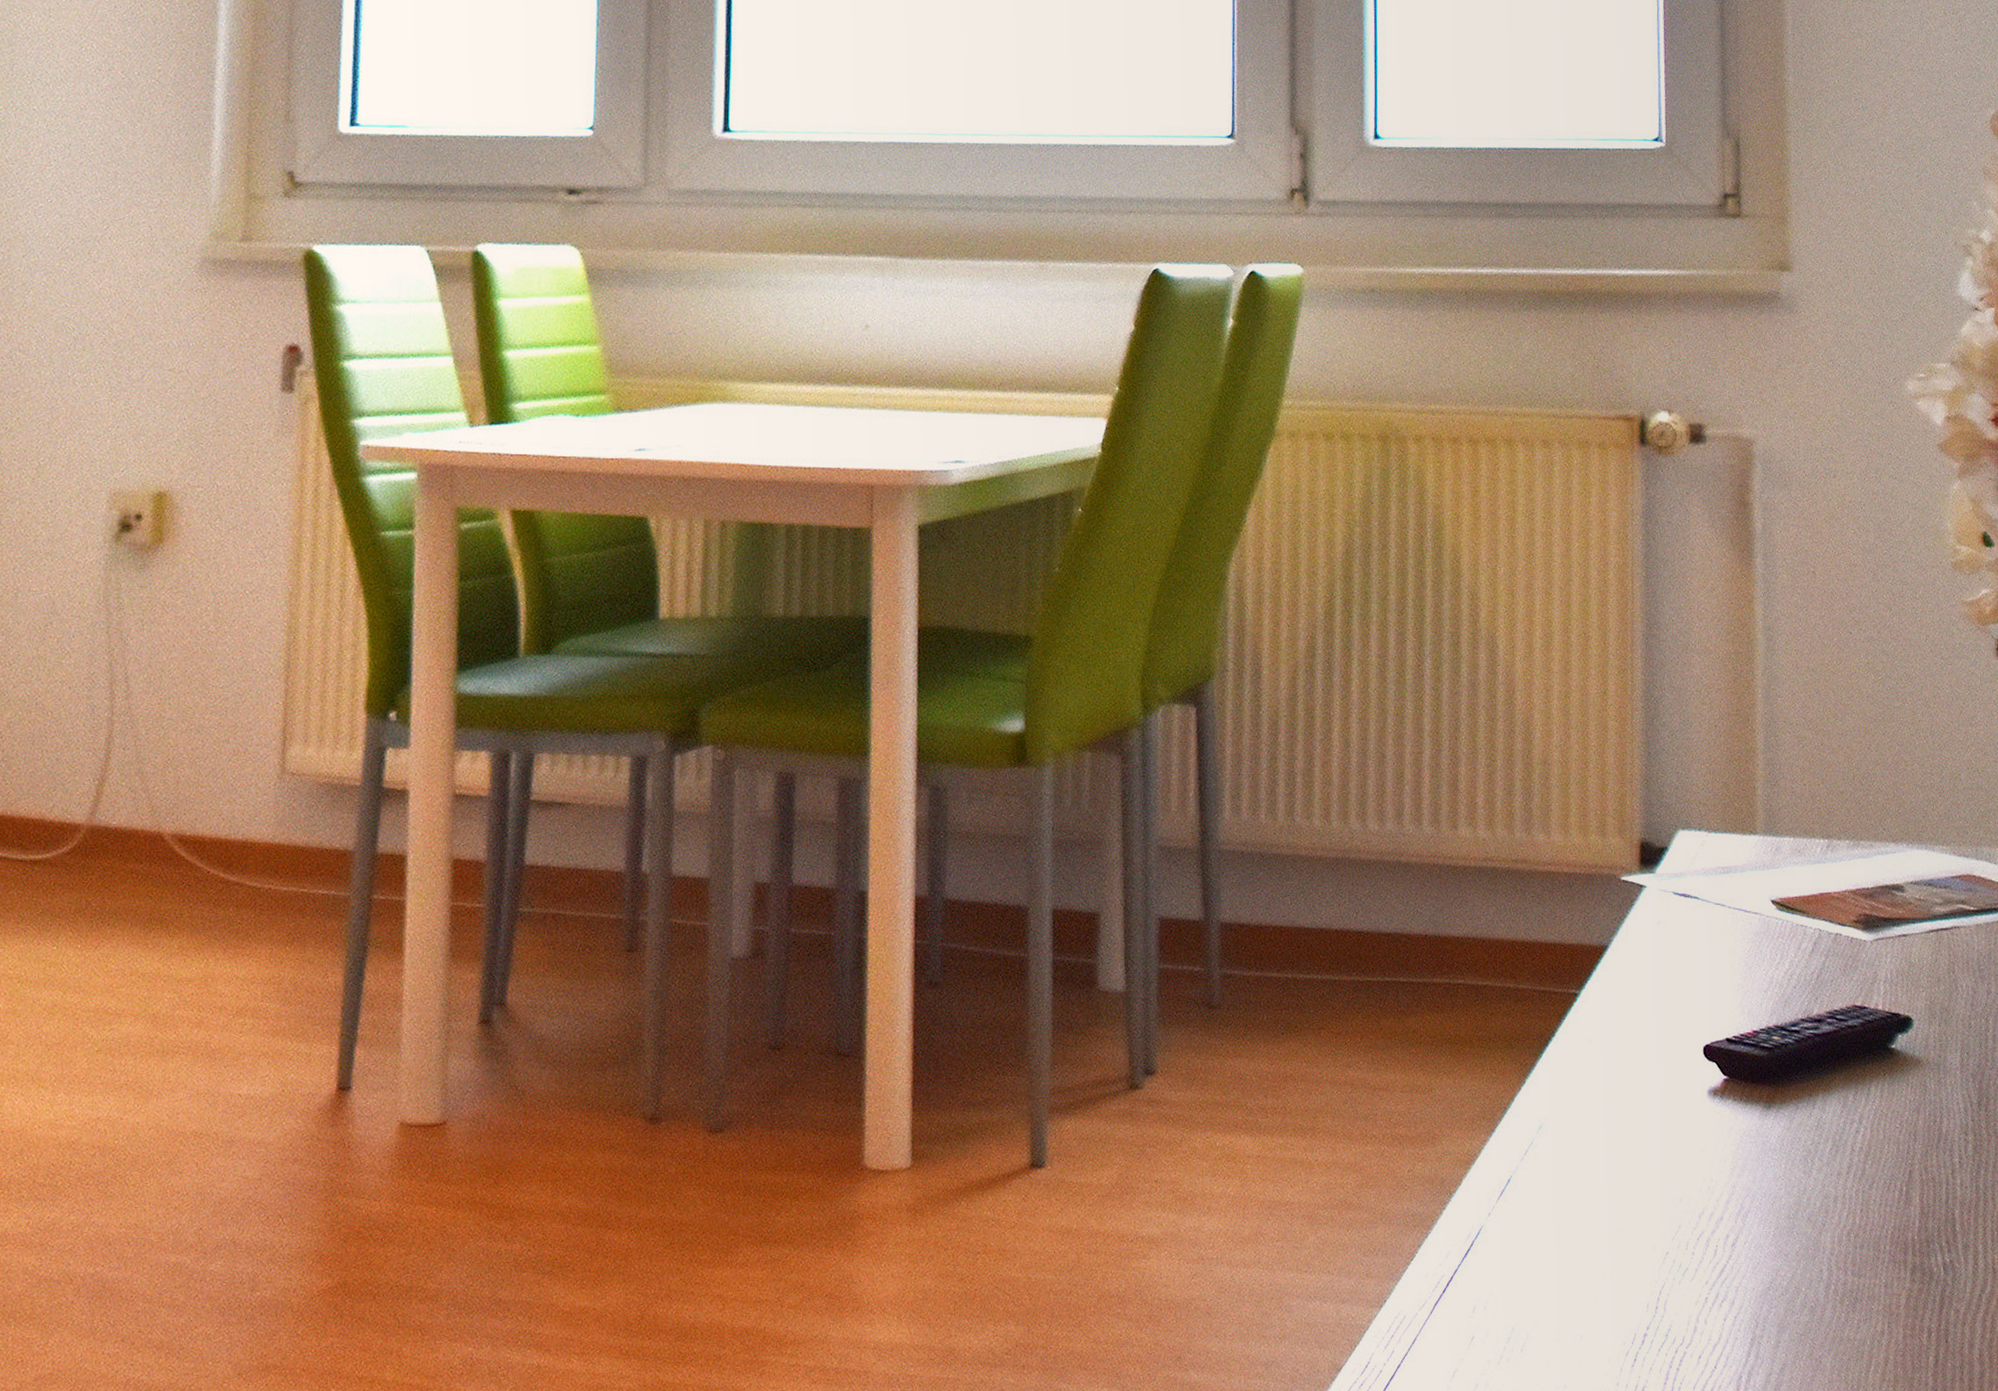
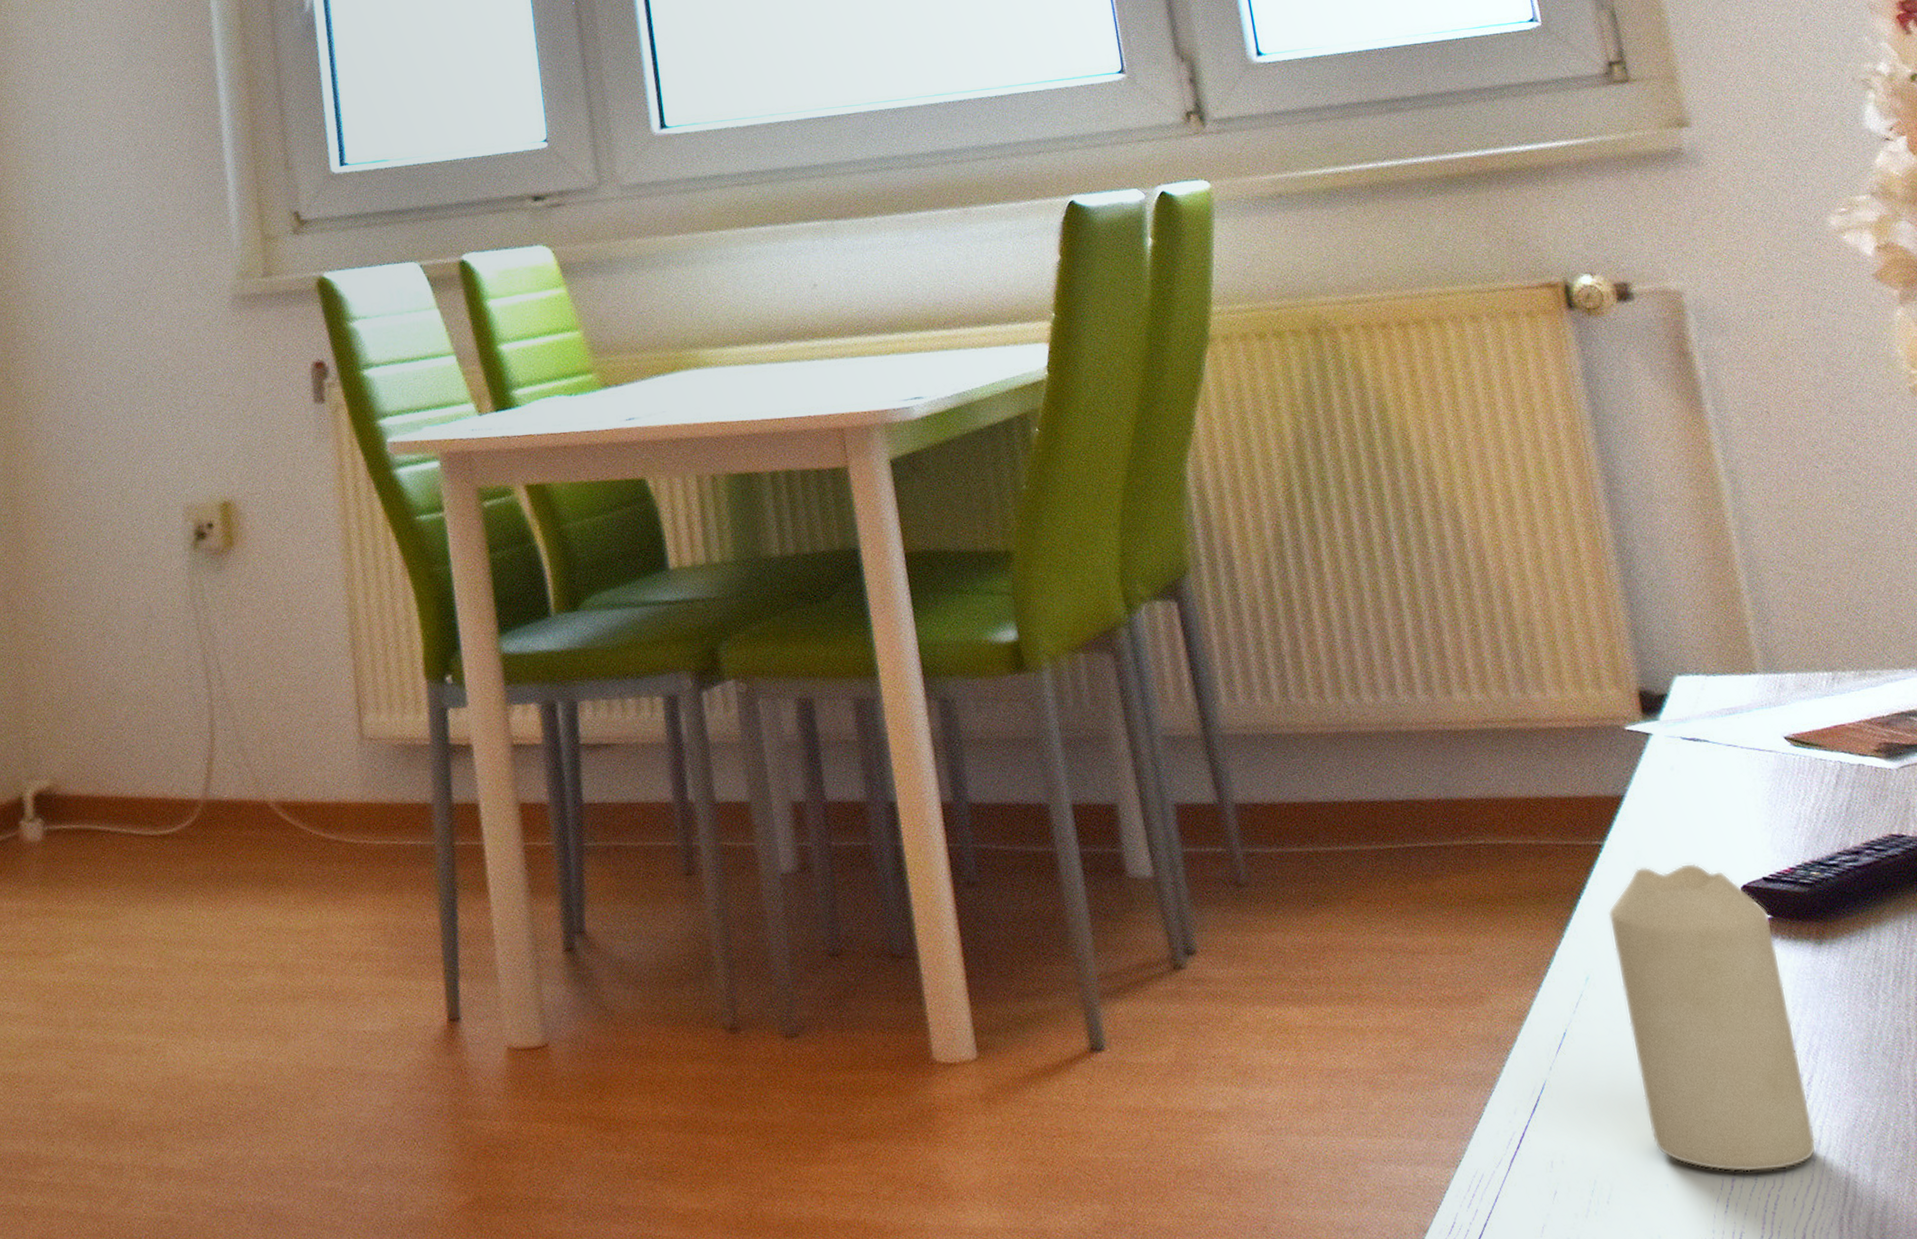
candle: none [1571,1018,1730,1329] -> present [1608,863,1816,1173]

